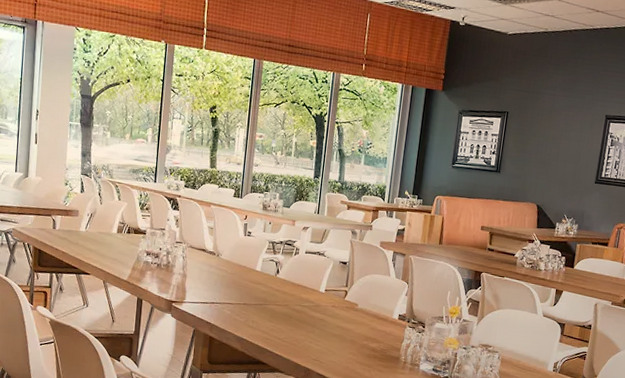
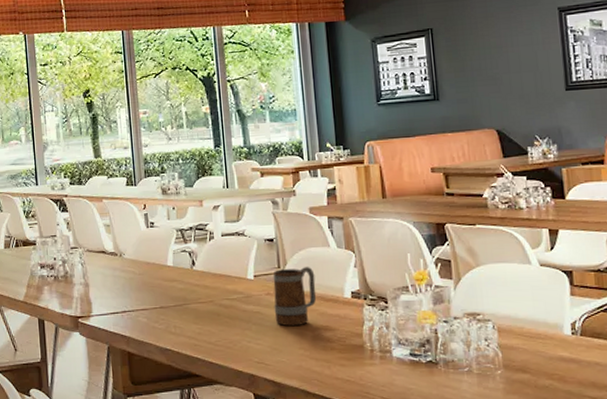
mug: none [335,288,374,335] -> present [273,266,317,326]

